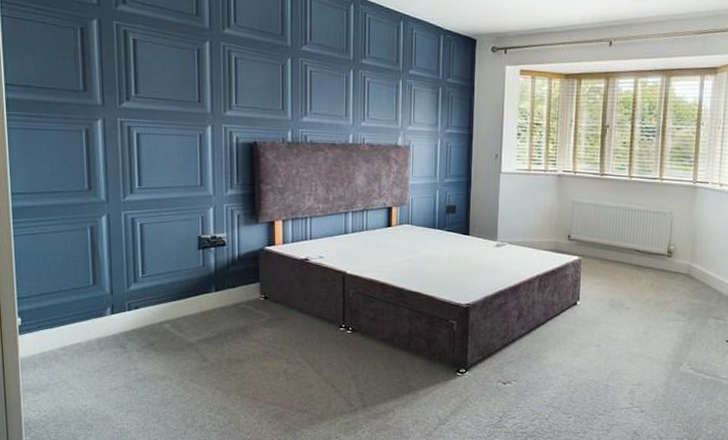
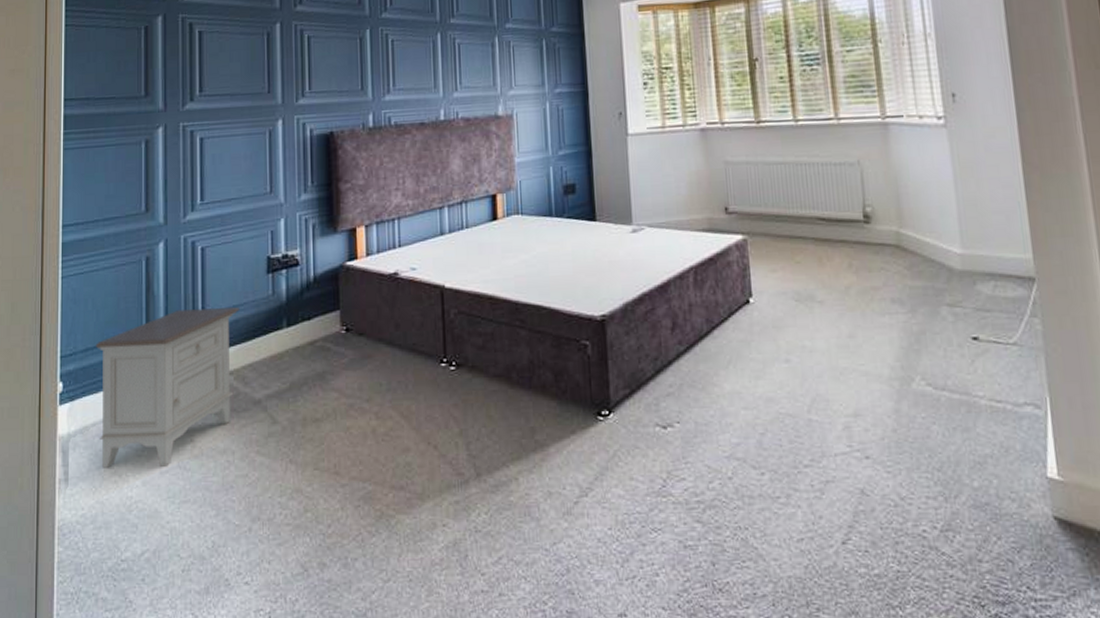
nightstand: none [48,271,175,386] -> present [95,307,240,468]

